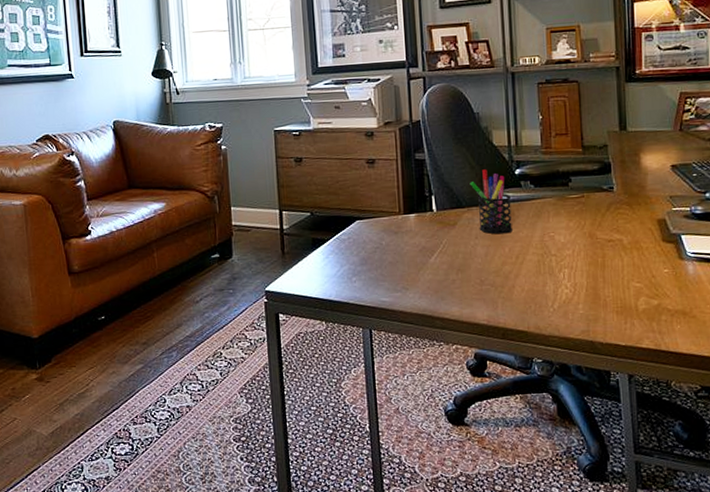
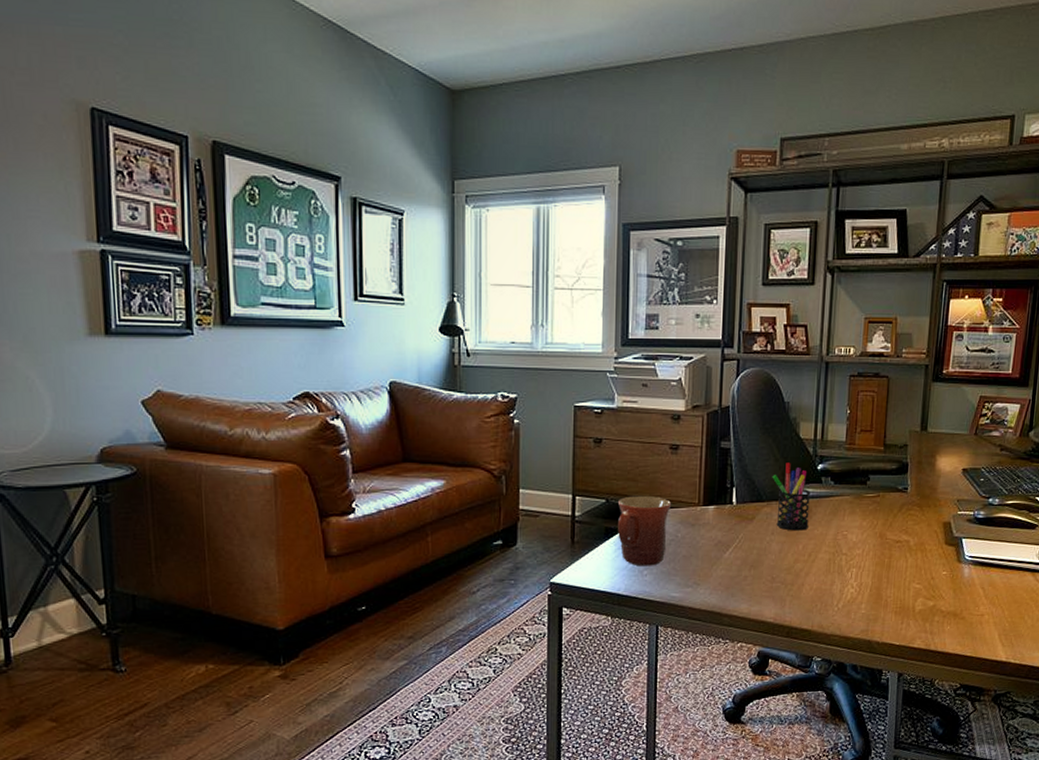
mug: none [322,207,374,274] -> present [618,495,672,567]

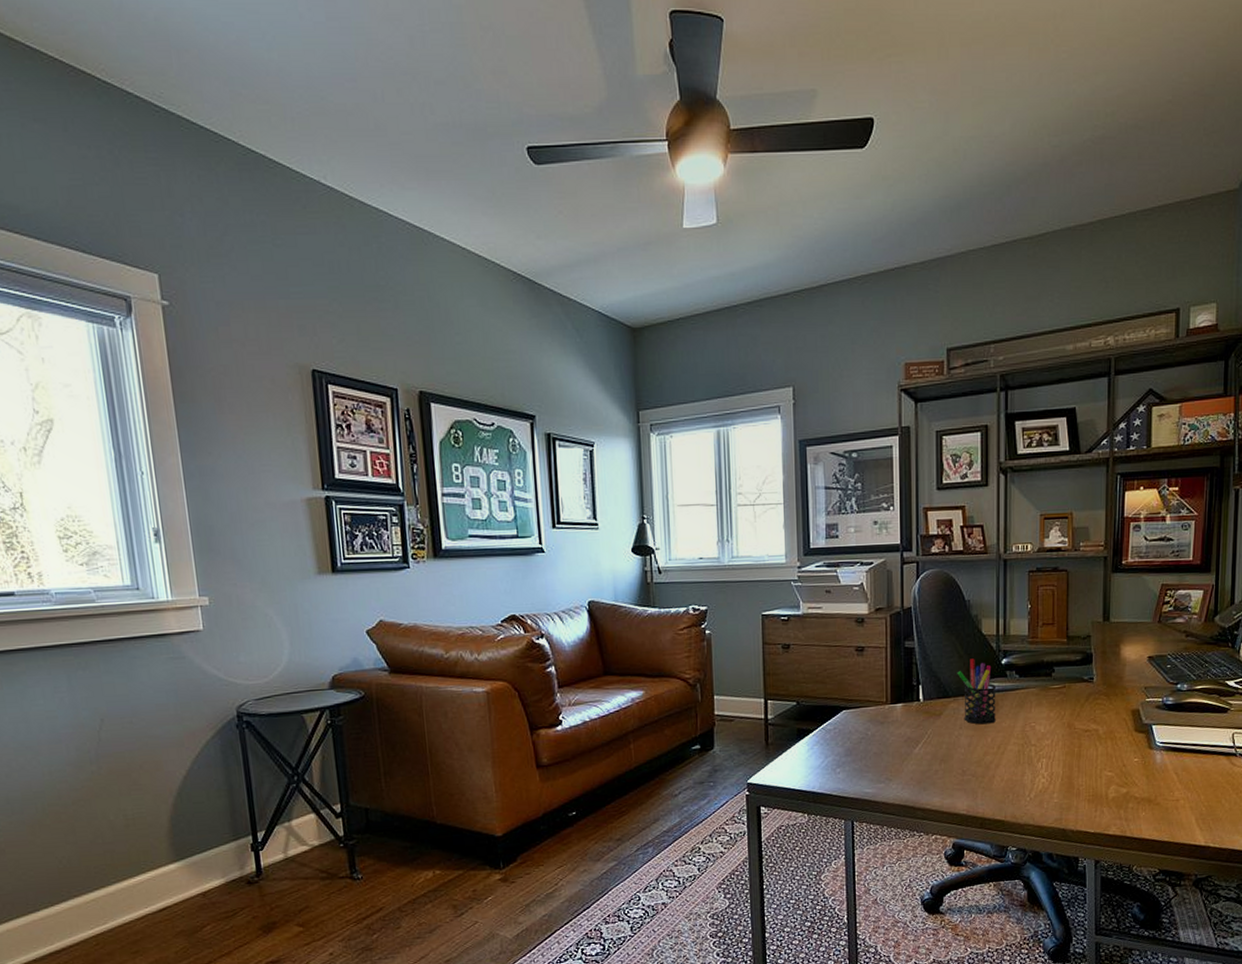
mug: present [618,495,672,567] -> none [809,696,861,765]

